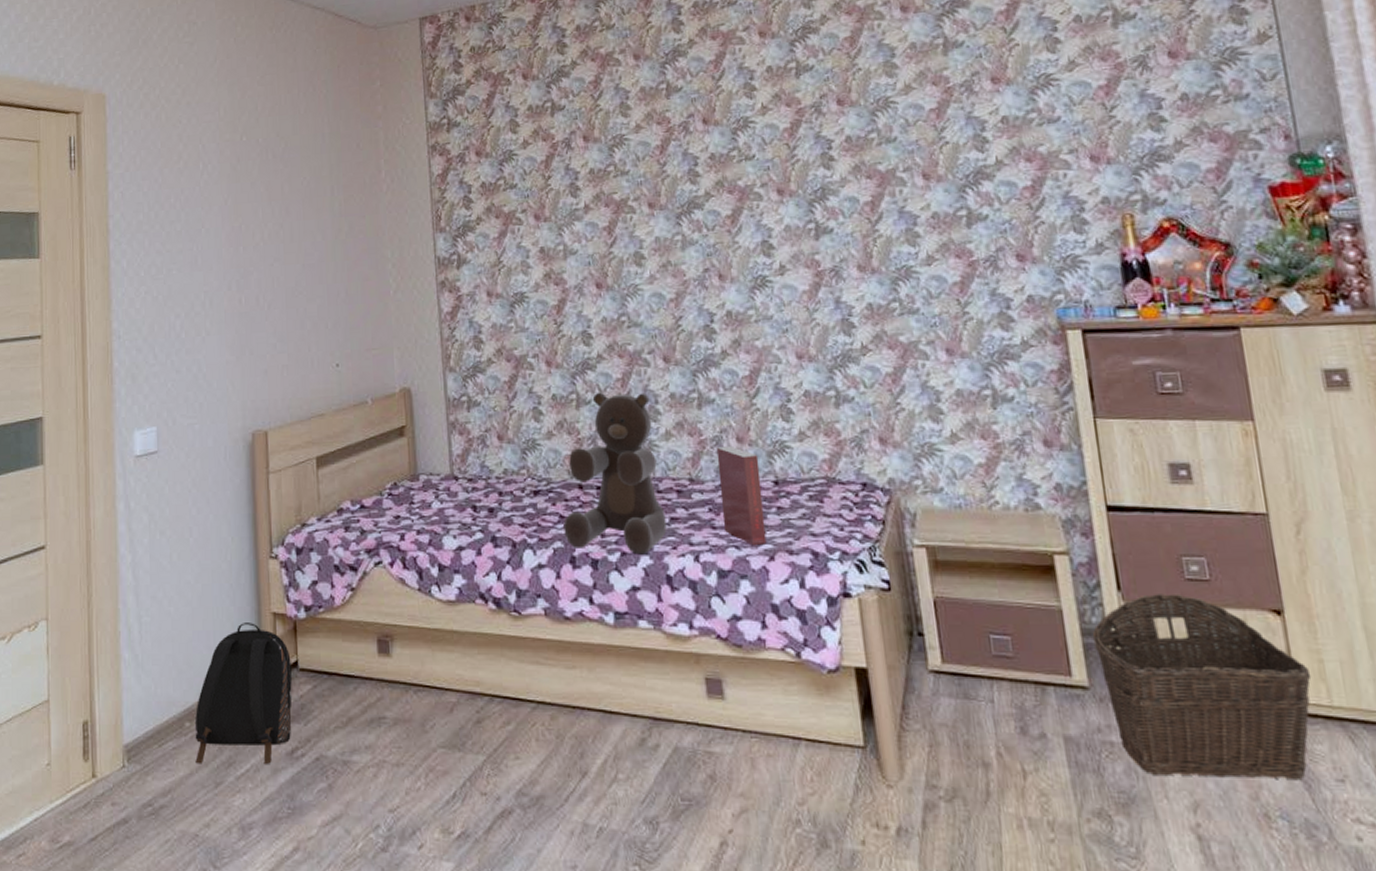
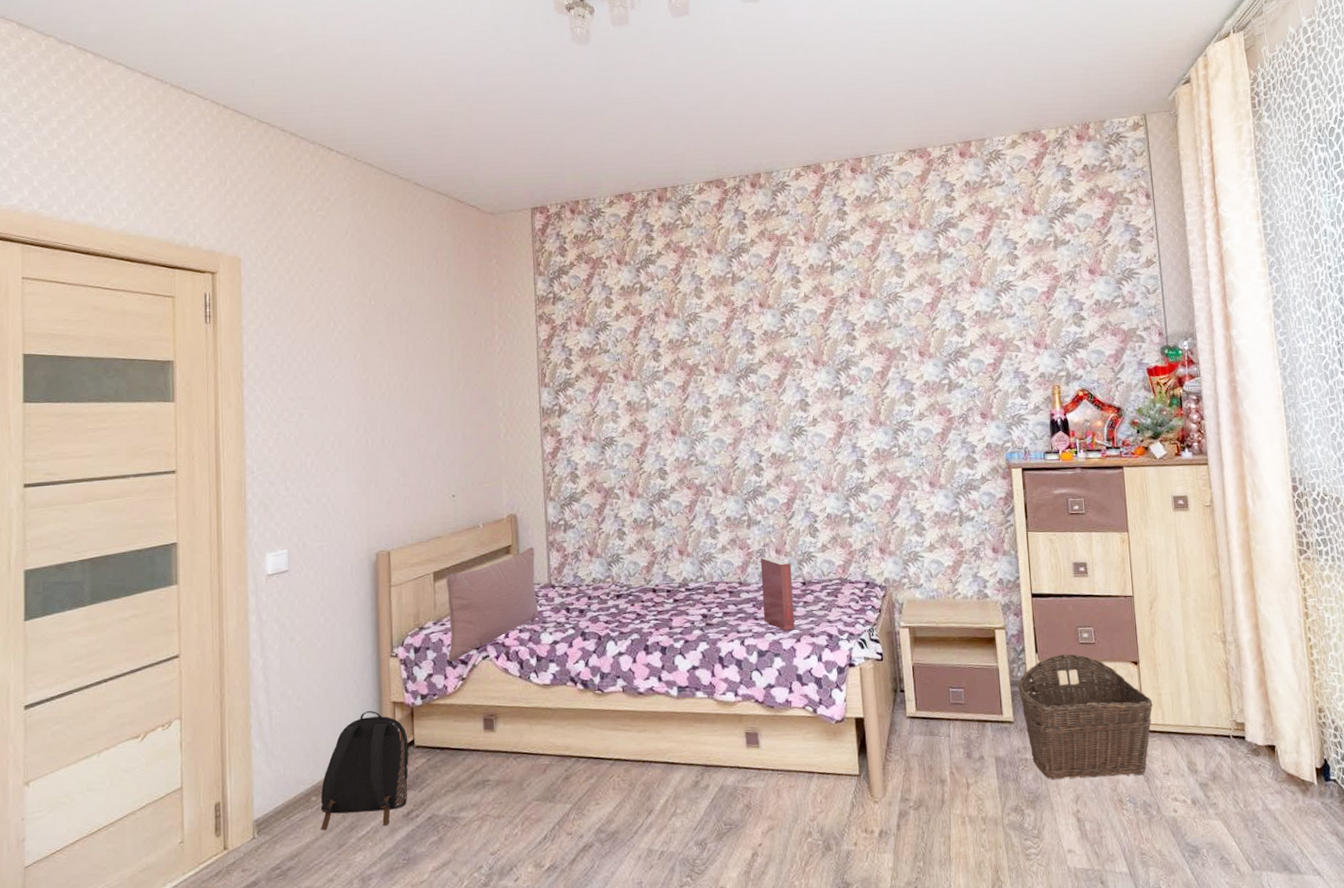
pillow: none [330,429,439,567] -> present [446,547,539,662]
teddy bear: present [563,392,667,555] -> none [640,516,720,642]

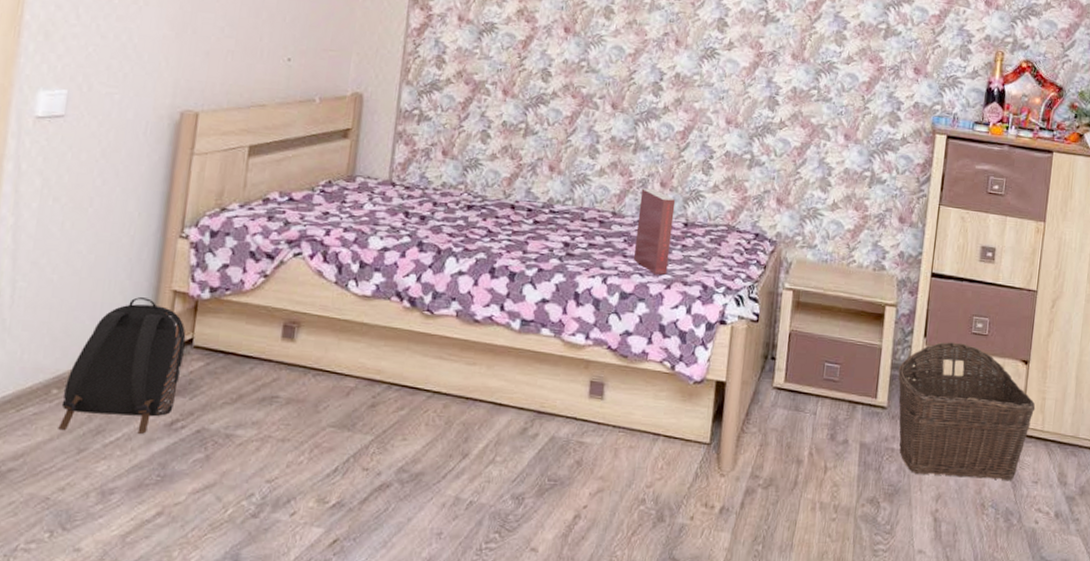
pillow: present [446,547,539,662] -> none [250,135,378,254]

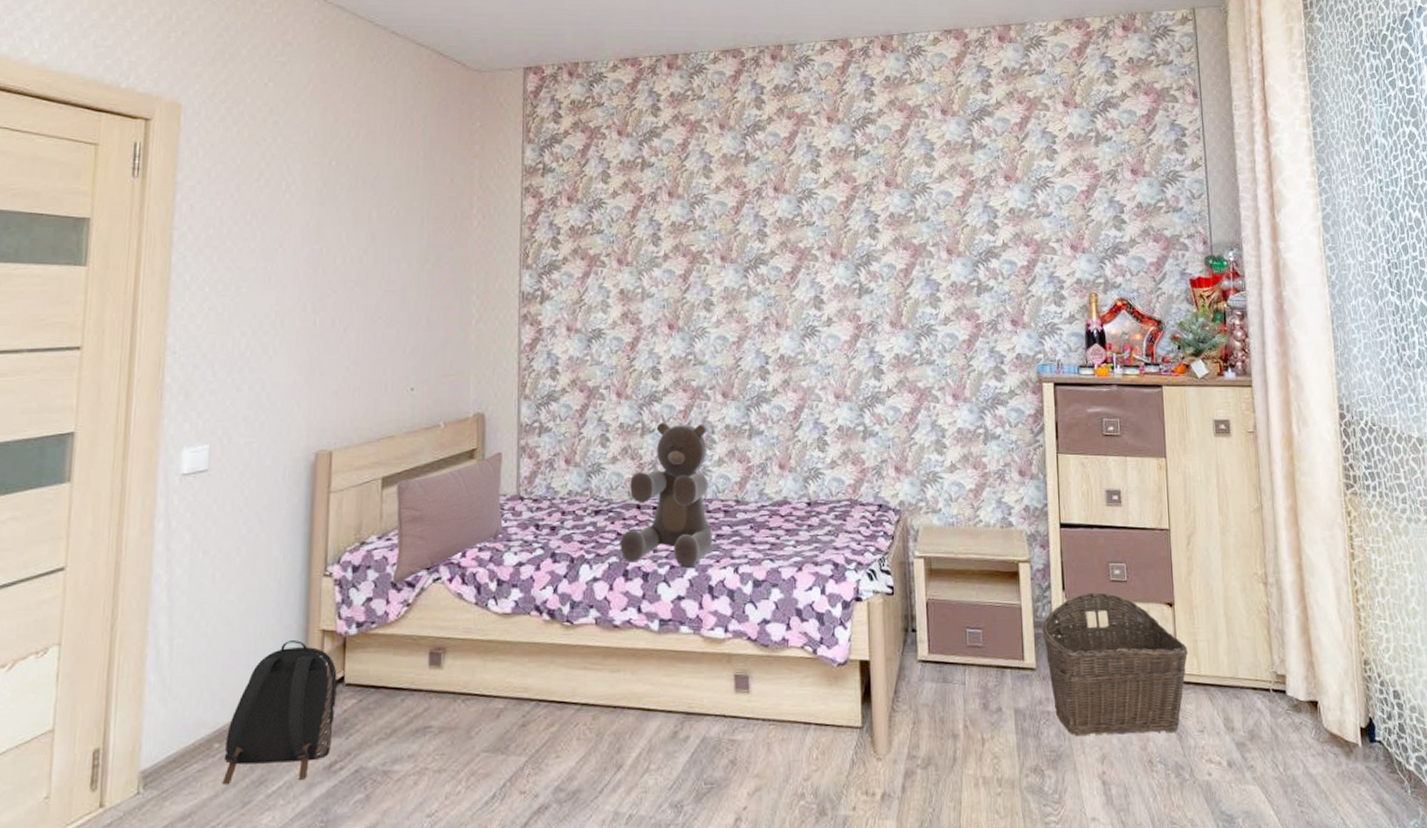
pillow: none [250,135,378,254] -> present [392,452,503,584]
teddy bear: none [489,125,592,273] -> present [620,422,712,568]
book: present [633,188,676,276] -> none [761,471,797,559]

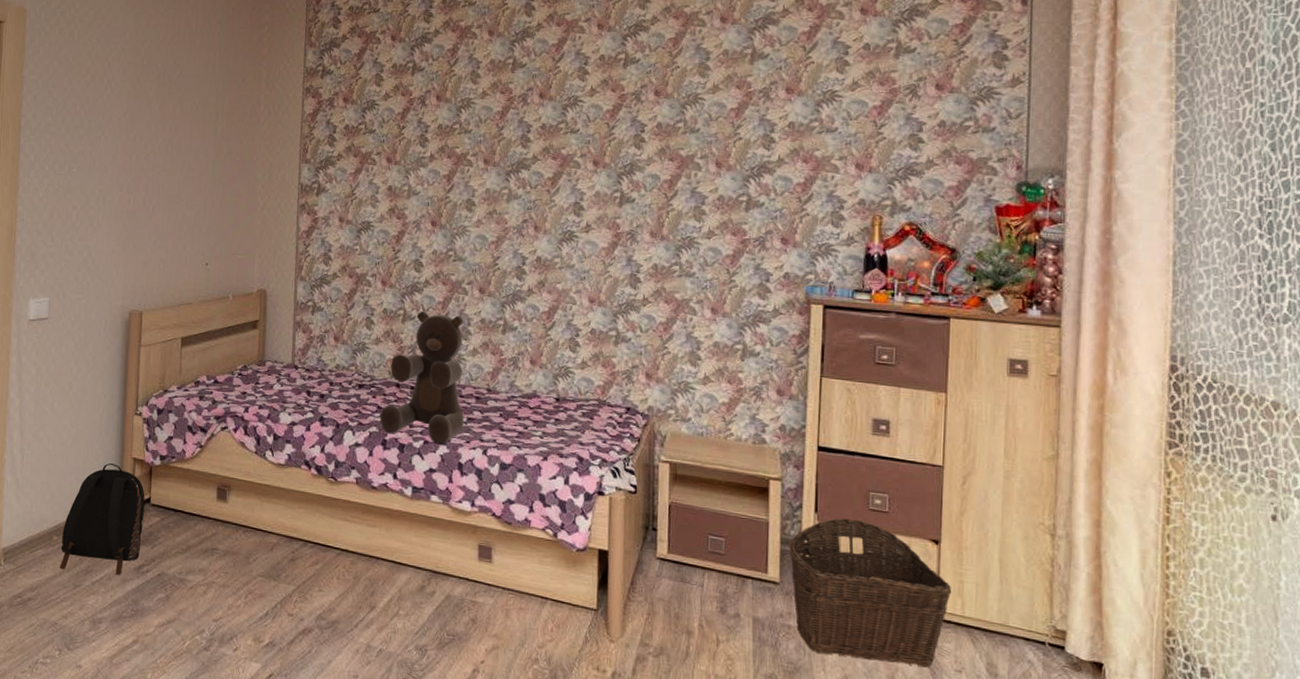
pillow: present [392,452,503,584] -> none [188,325,281,428]

